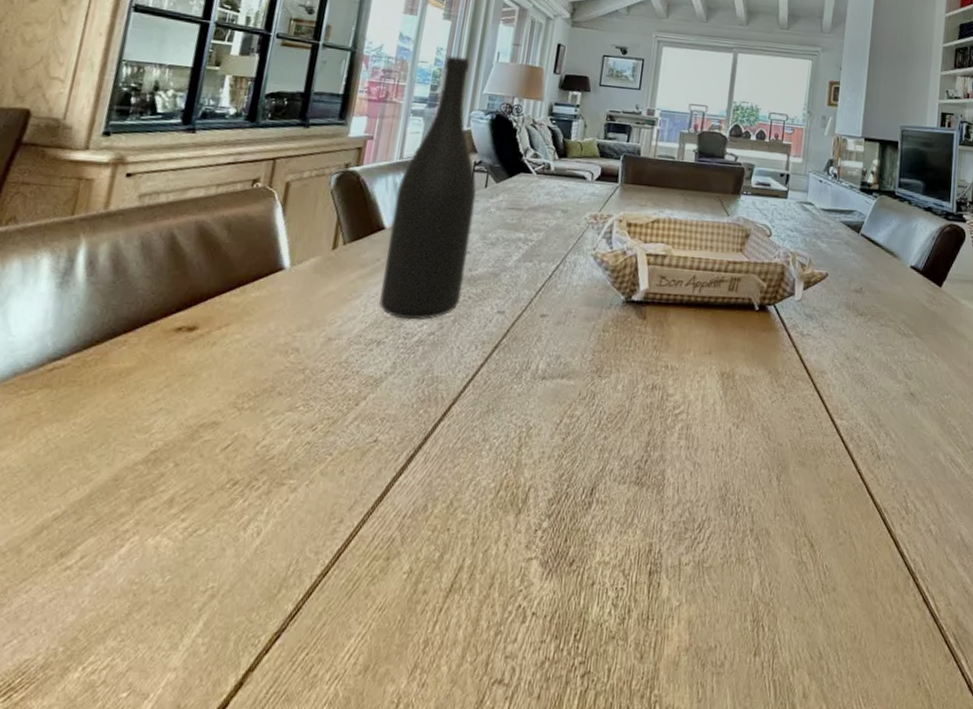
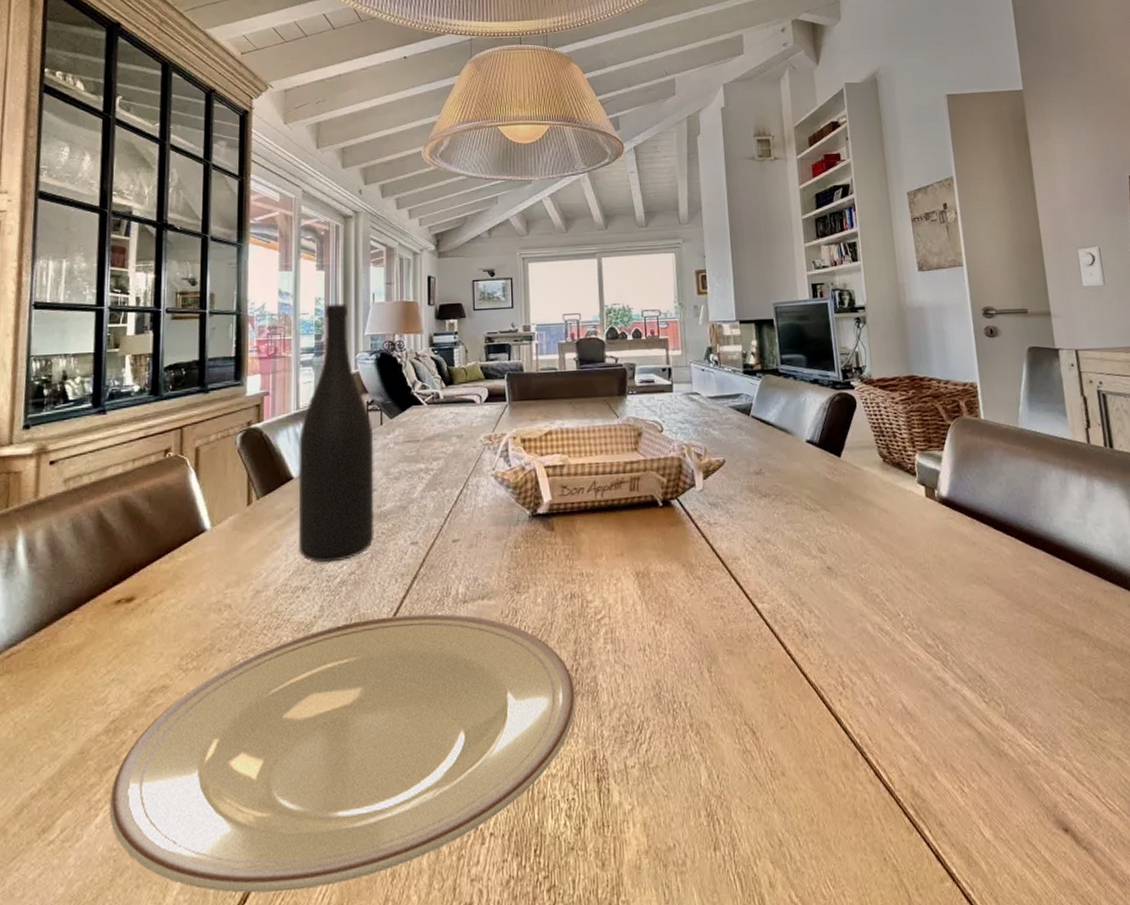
plate: none [135,382,642,647] -> present [109,613,577,894]

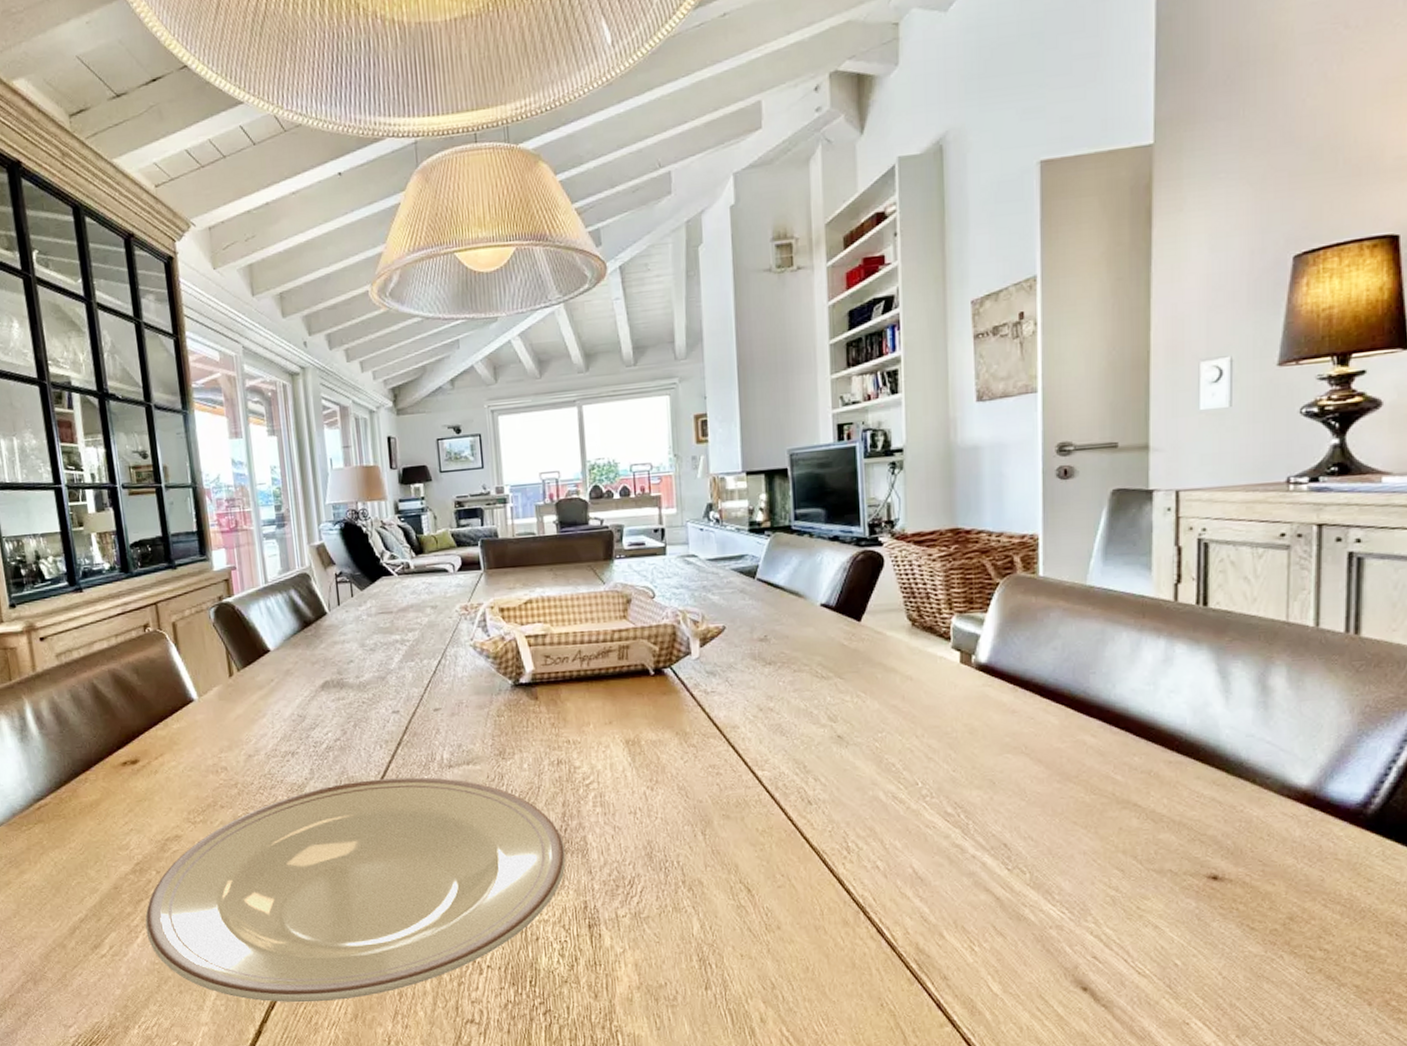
wine bottle: present [298,303,374,563] -> none [271,471,356,730]

